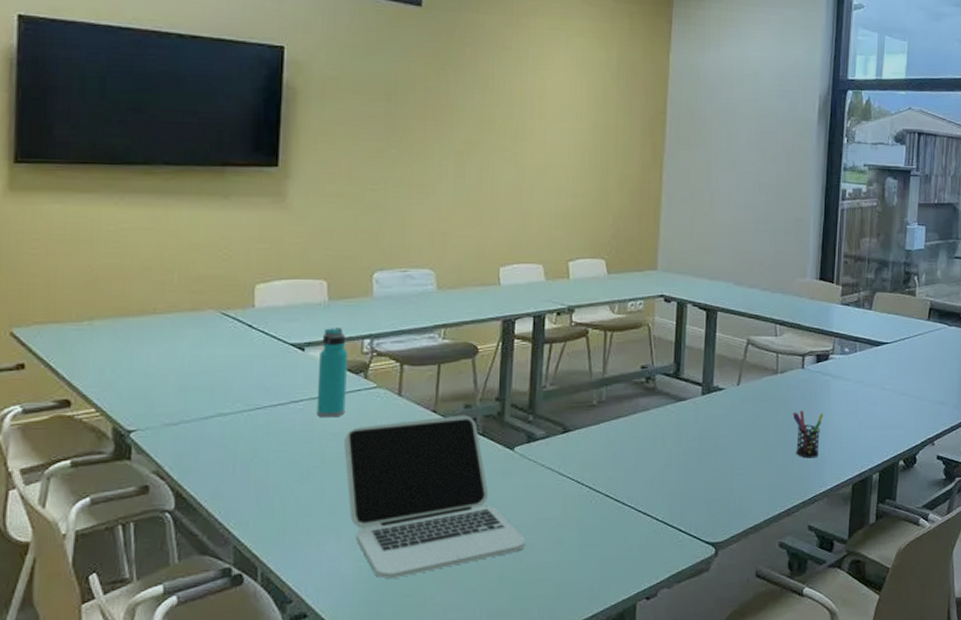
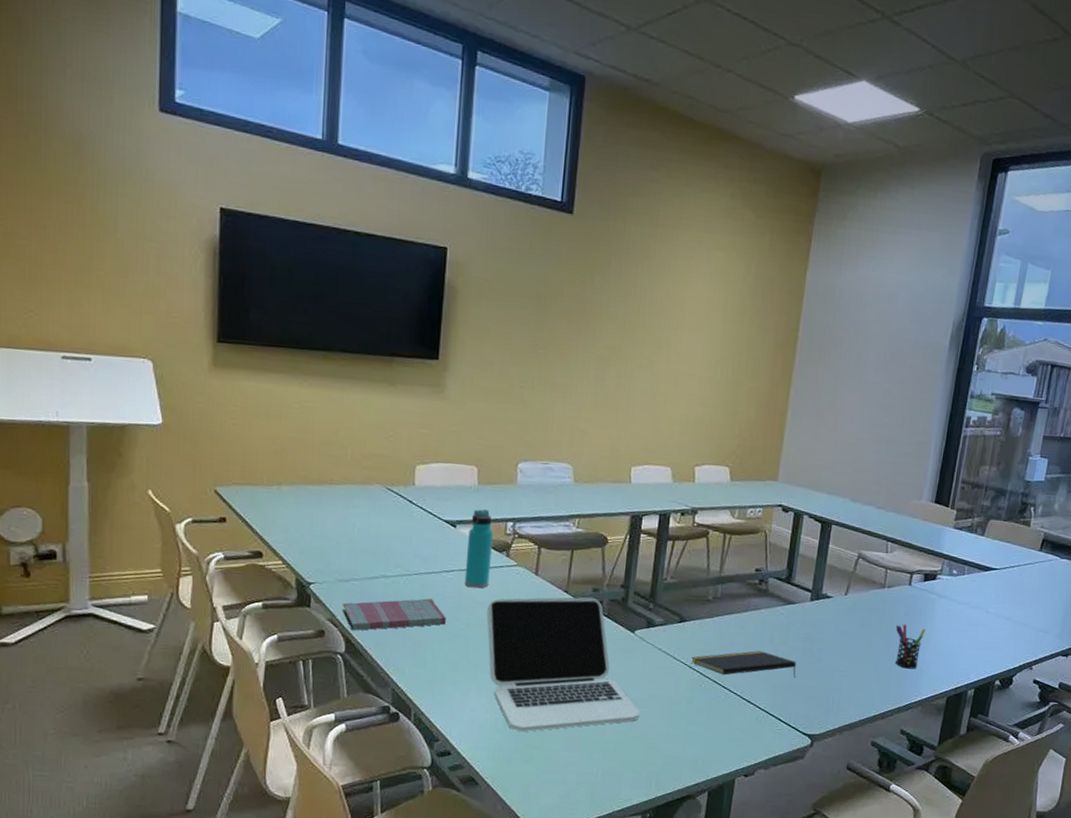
binder: none [170,435,296,483] -> present [342,598,446,631]
notepad: none [579,456,693,487] -> present [691,651,796,678]

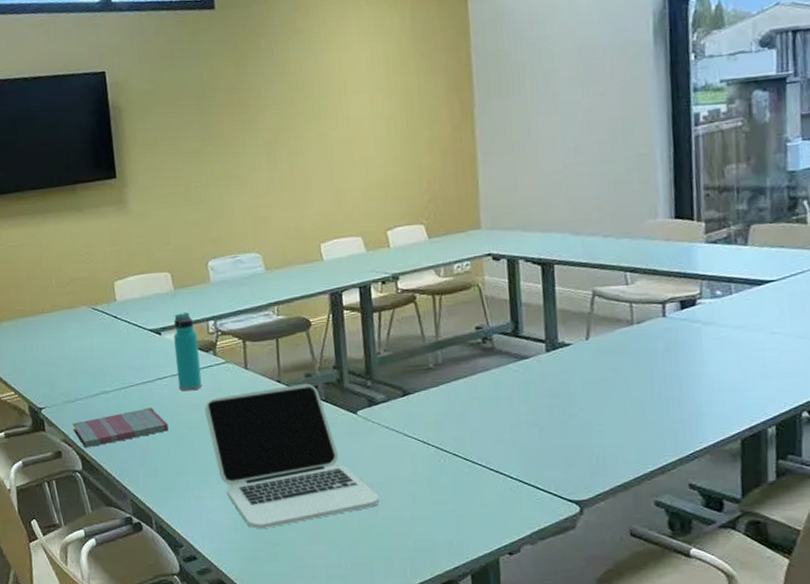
notepad: present [691,651,796,678] -> none [424,415,547,447]
pen holder: present [895,624,926,669] -> none [656,362,697,413]

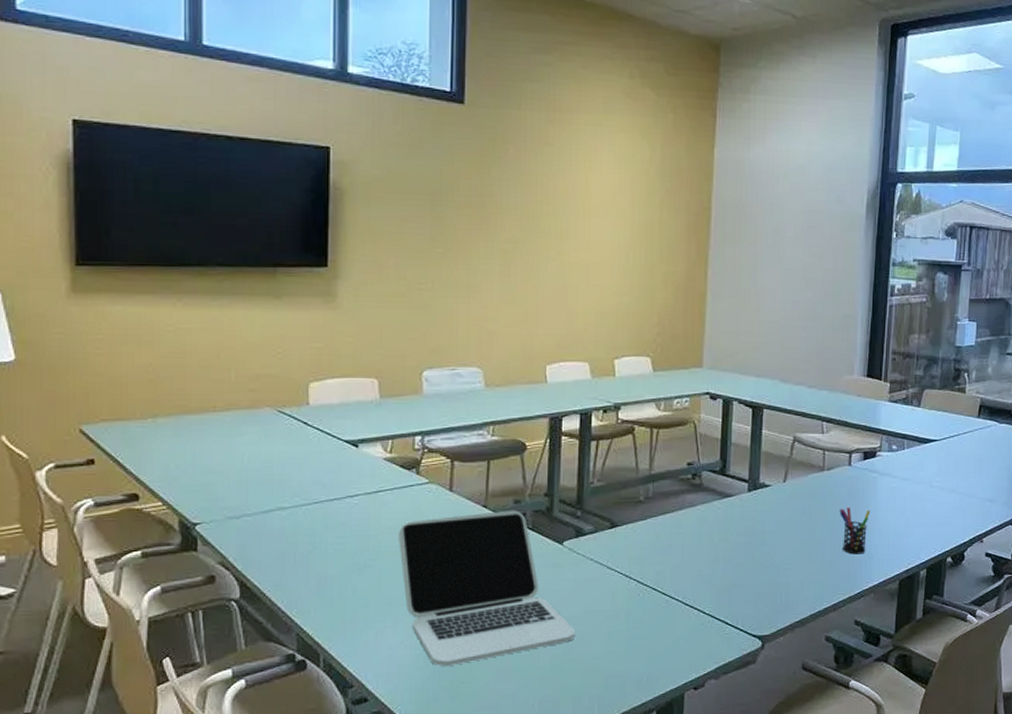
binder: present [72,407,168,448] -> none [233,528,353,573]
water bottle: present [173,312,202,391] -> none [371,425,401,512]
pen holder: none [656,362,697,413] -> present [839,507,871,555]

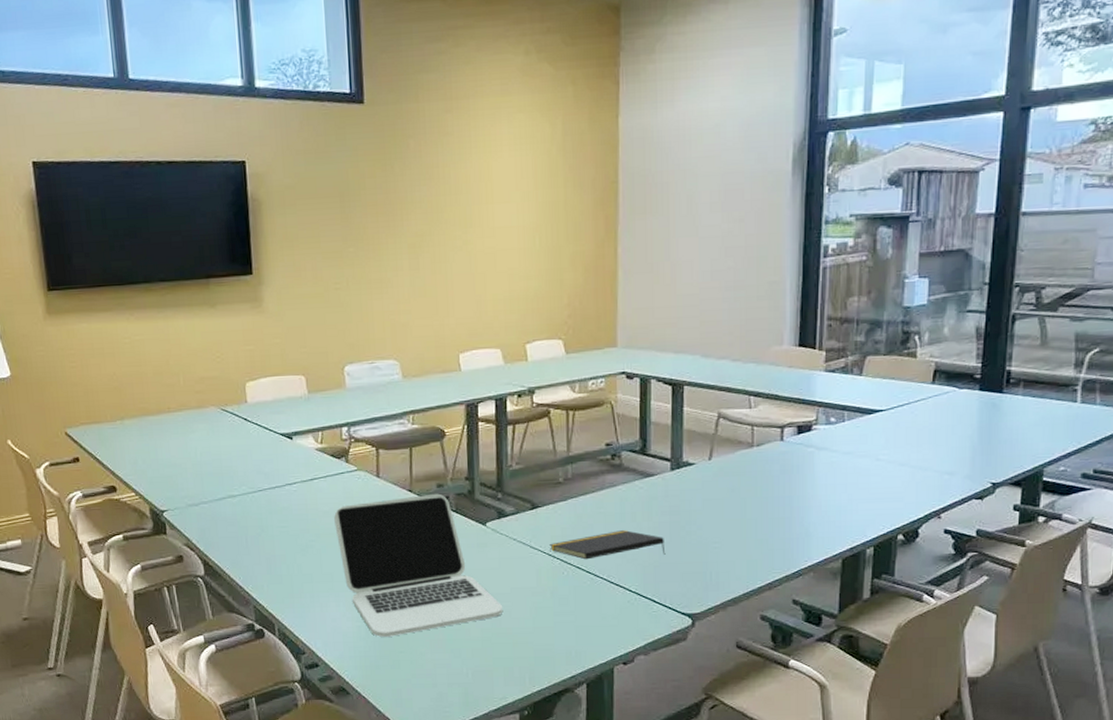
notepad: none [627,551,740,581] -> present [550,530,666,560]
pen holder: present [839,507,871,555] -> none [771,484,808,533]

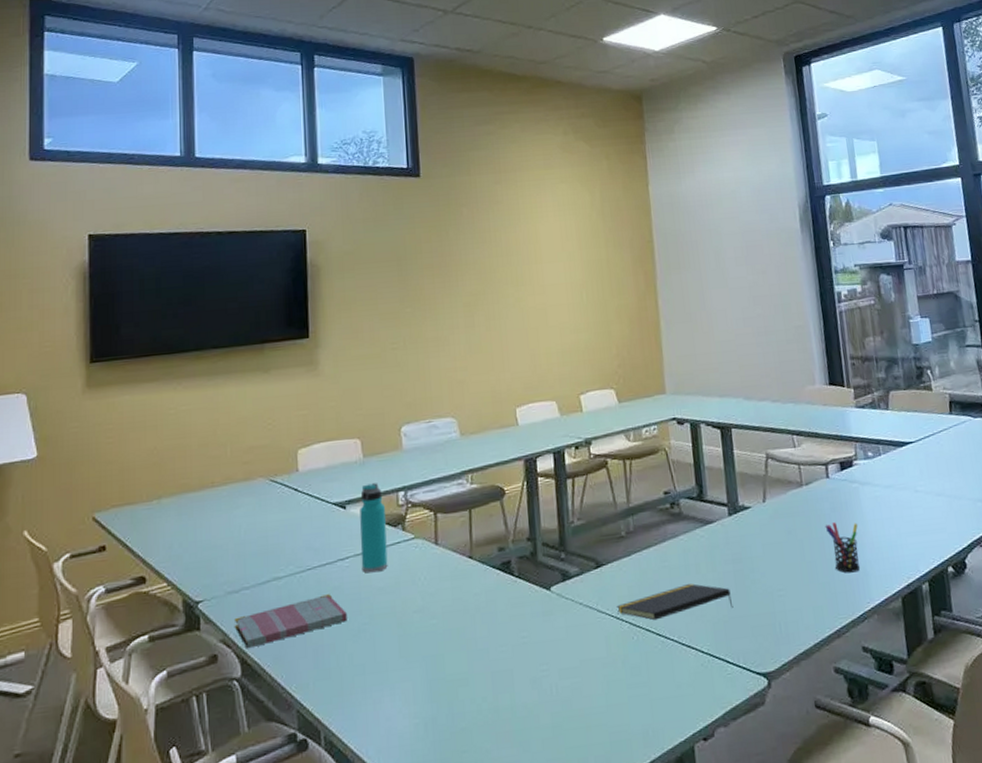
binder: none [195,513,296,553] -> present [234,594,347,649]
water bottle: none [305,418,333,498] -> present [360,483,388,573]
laptop: present [334,493,503,637] -> none [389,558,574,735]
pen holder: none [771,484,808,533] -> present [825,522,860,573]

